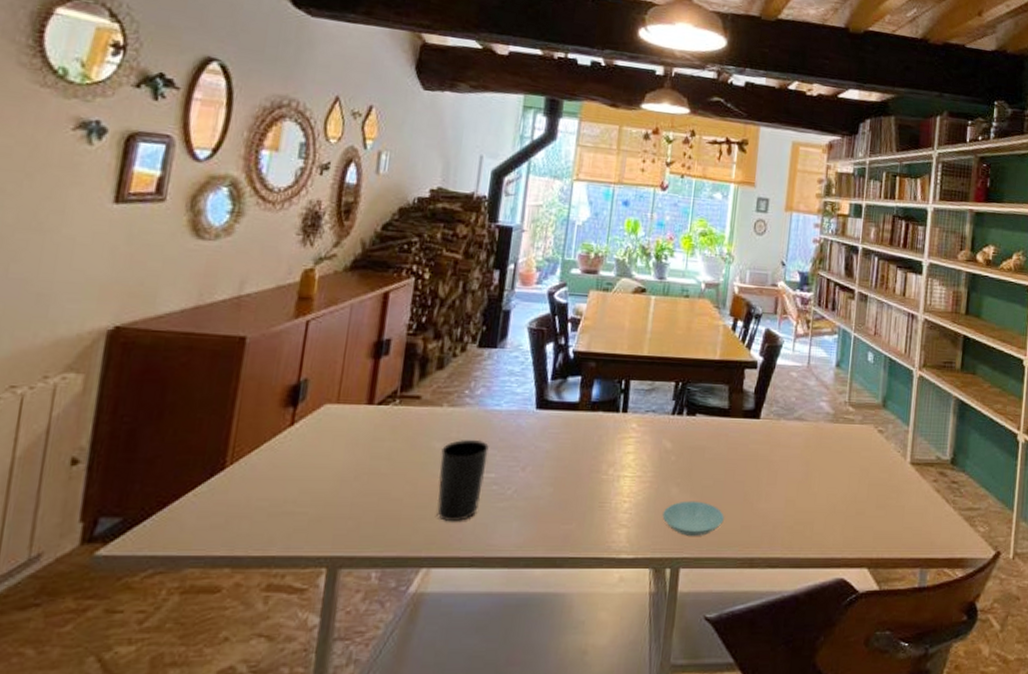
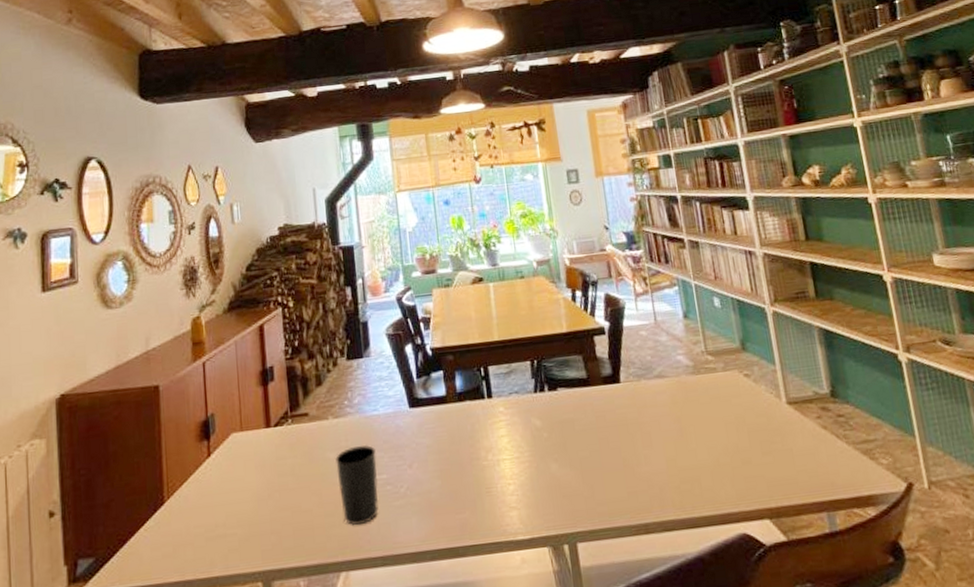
saucer: present [662,501,724,536] -> none [548,473,609,510]

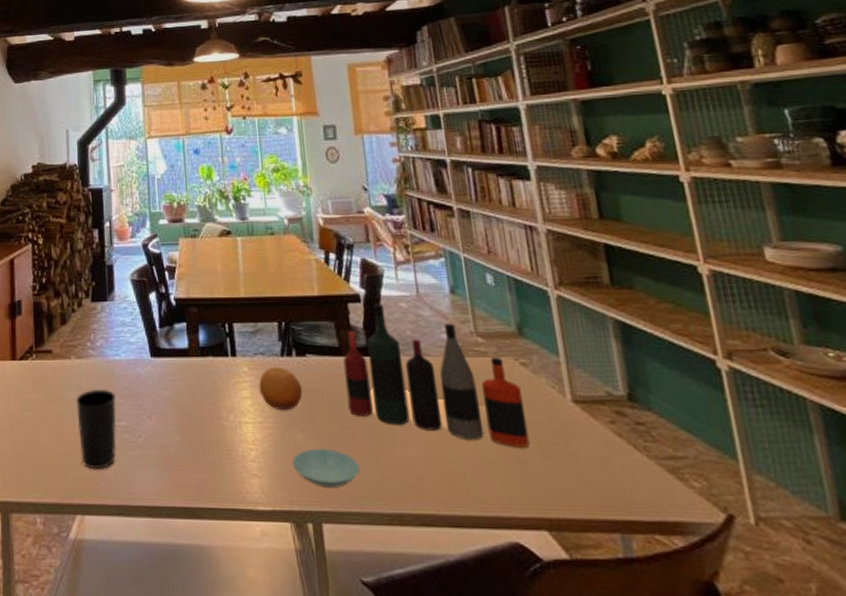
fruit: none [514,403,556,444] -> present [258,366,303,410]
saucer: none [548,473,609,510] -> present [292,448,360,488]
bottle collection: none [591,333,754,450] -> present [343,303,530,448]

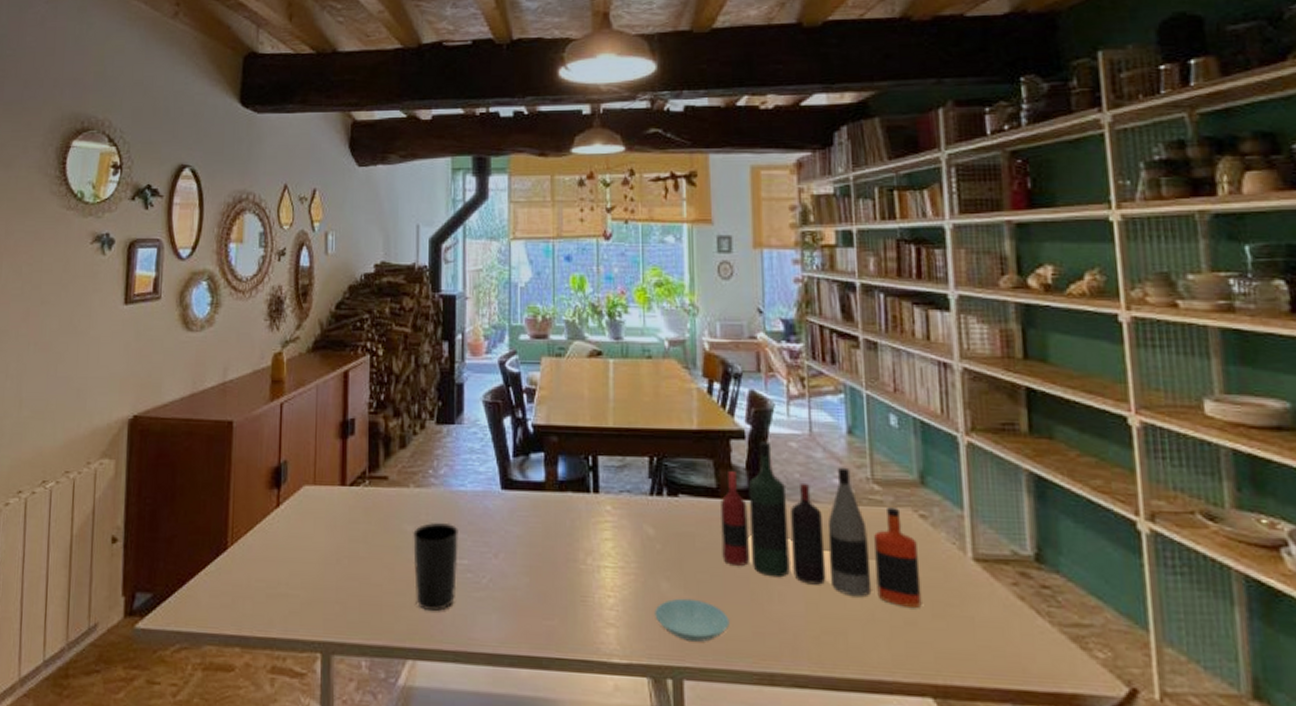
fruit: present [258,366,303,410] -> none [622,506,672,555]

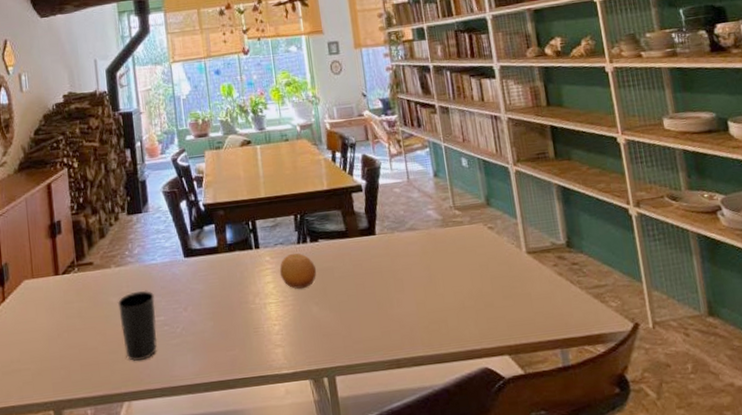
fruit: none [622,506,672,555] -> present [279,253,317,289]
saucer: present [655,598,730,642] -> none [309,315,365,347]
bottle collection: present [721,441,922,608] -> none [349,191,496,295]

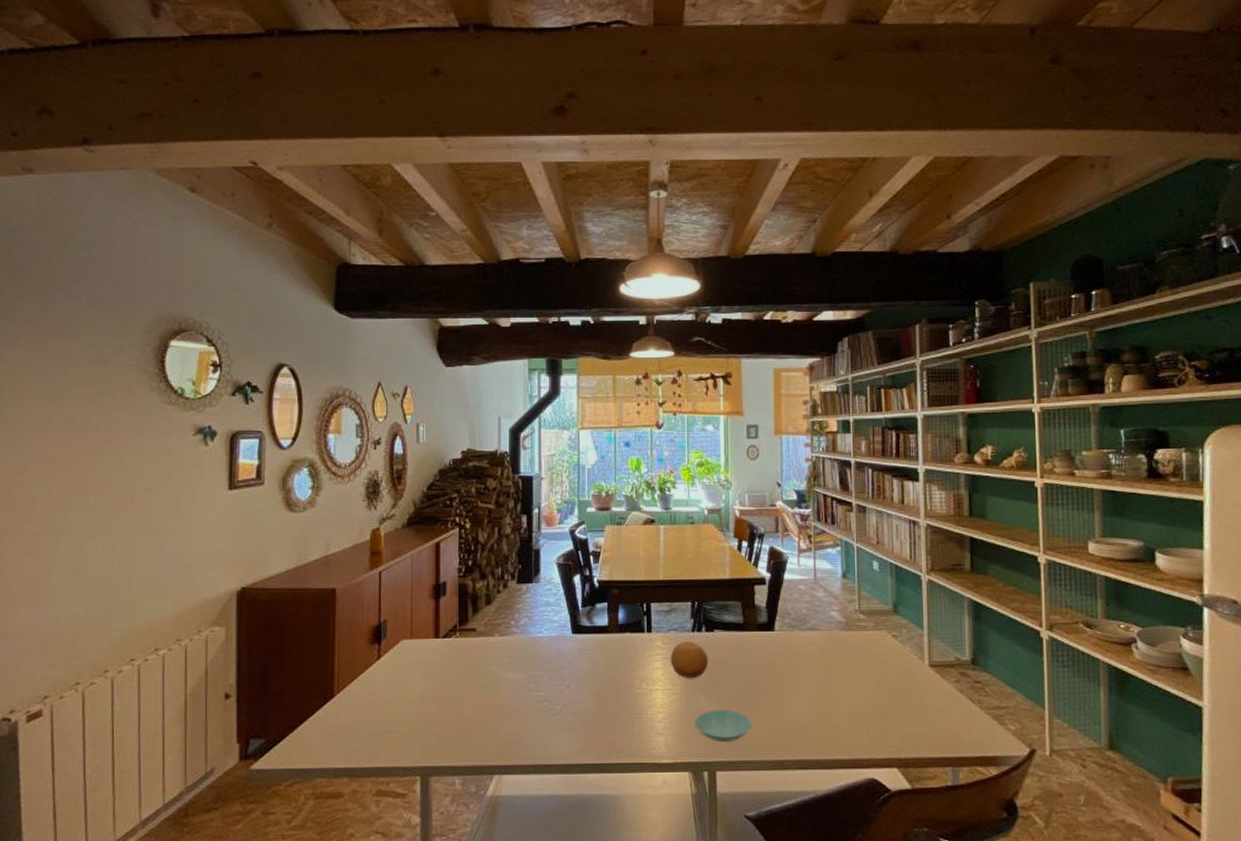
cup: present [117,290,157,361] -> none [497,663,537,734]
saucer: none [309,315,365,347] -> present [695,709,752,742]

